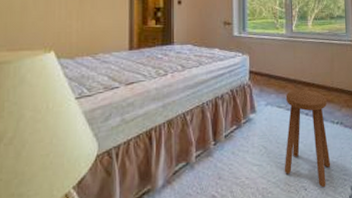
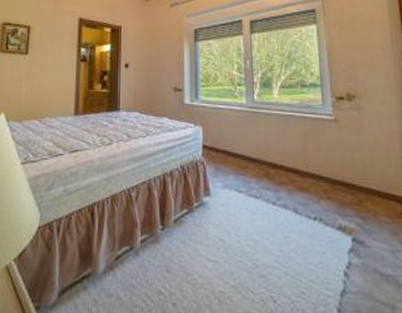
stool: present [284,89,331,188] -> none [246,171,308,303]

